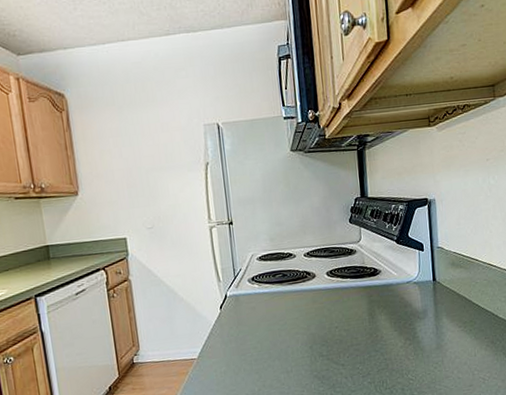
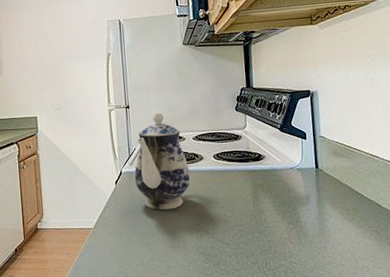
teapot: none [241,228,303,335] -> present [134,112,191,210]

